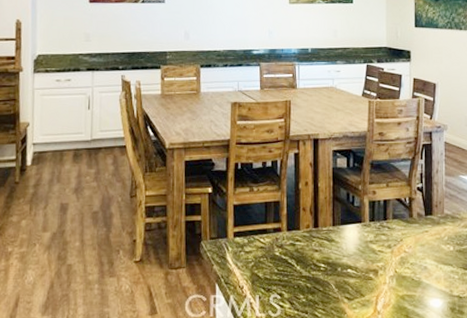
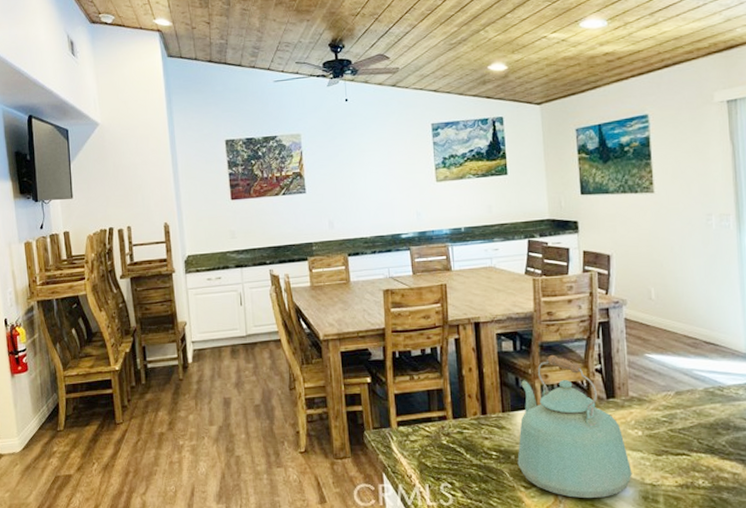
kettle: none [343,172,443,310] -> present [517,354,632,499]

